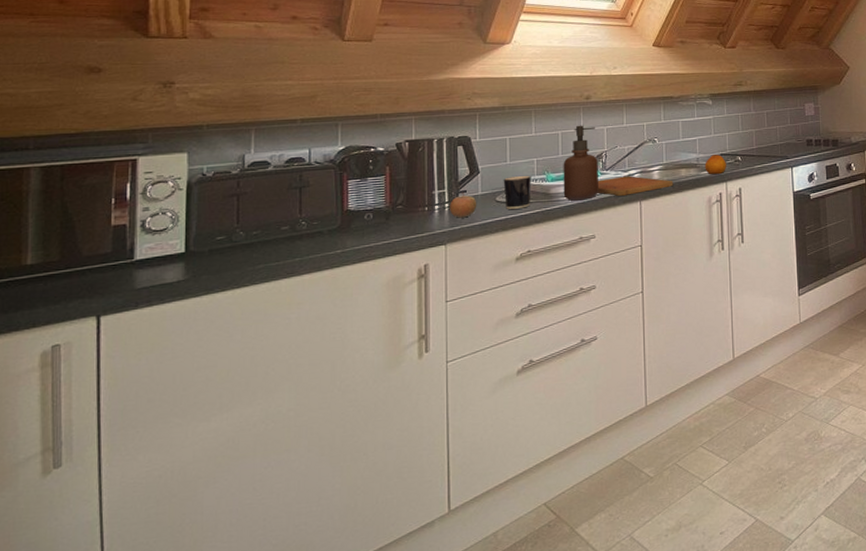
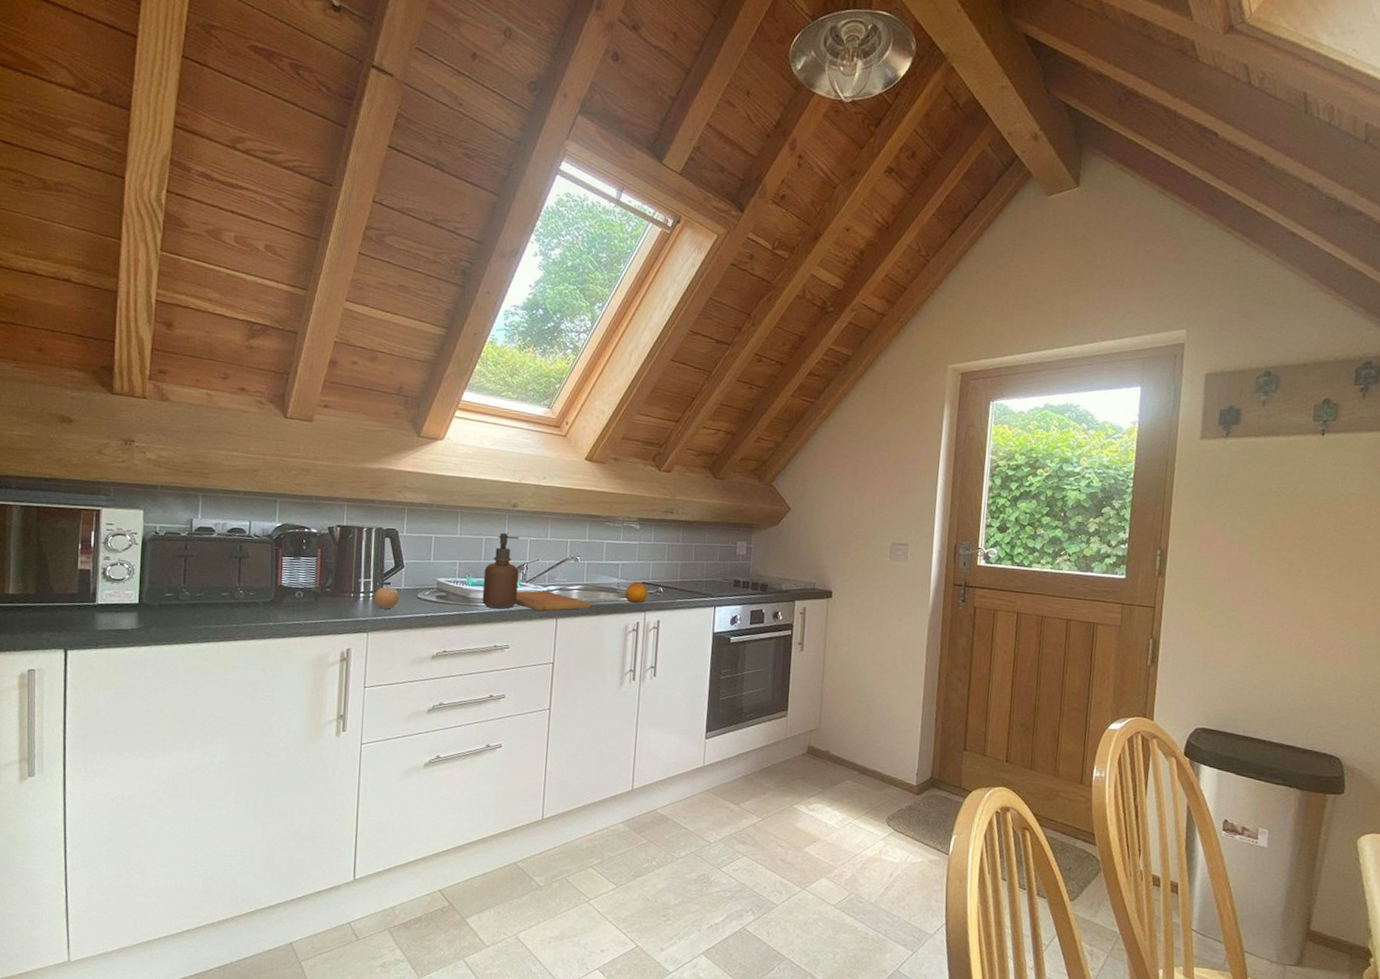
mug: present [503,175,531,210] -> none [425,575,453,609]

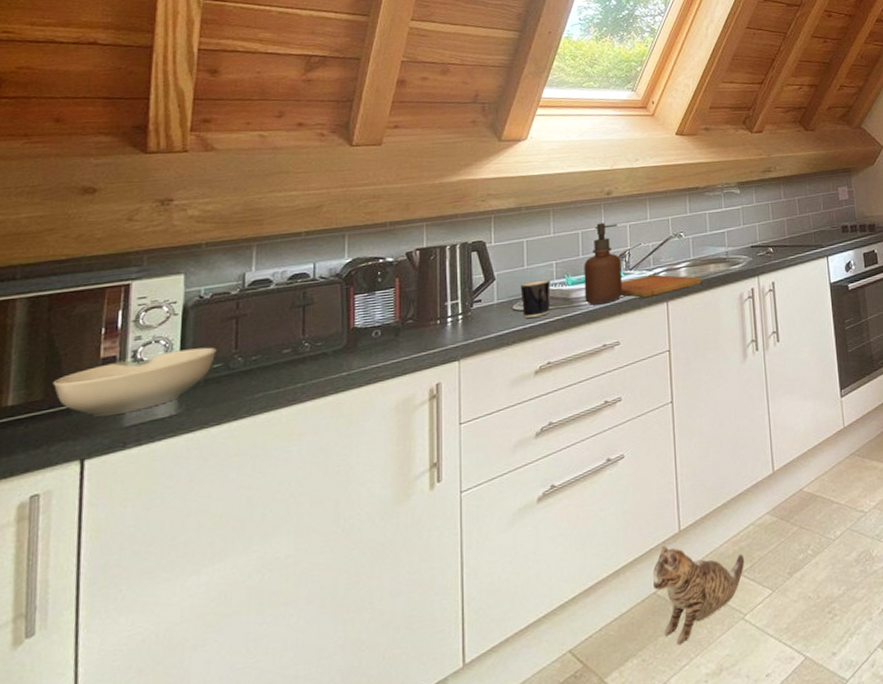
bowl: none [42,574,169,620] -> present [52,347,217,418]
fruit: present [374,584,400,610] -> none [463,301,493,331]
mug: none [425,575,453,609] -> present [520,279,551,319]
cat: none [515,828,596,909] -> present [653,546,745,645]
fruit: present [625,582,647,604] -> none [734,247,758,270]

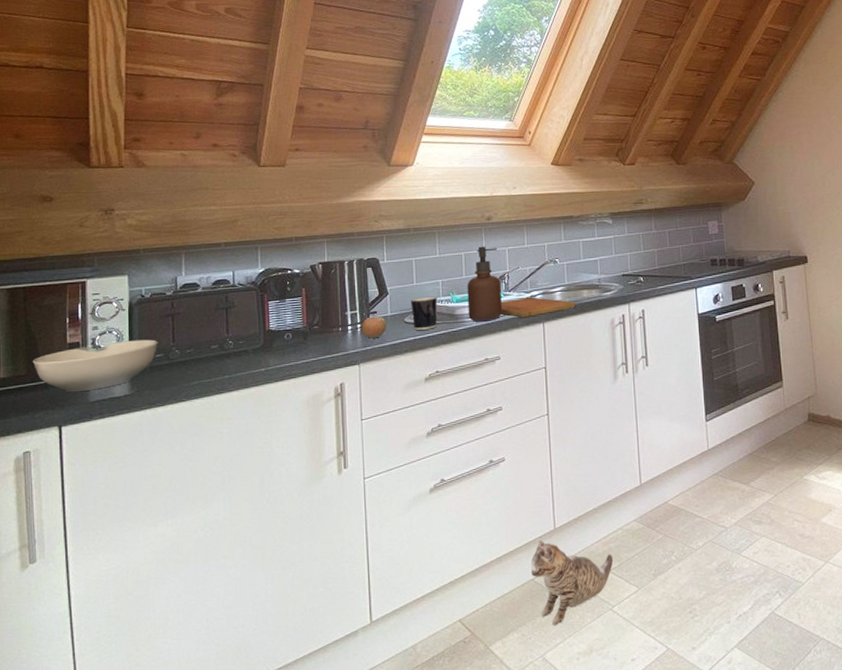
fruit: none [463,301,493,331] -> present [362,313,387,339]

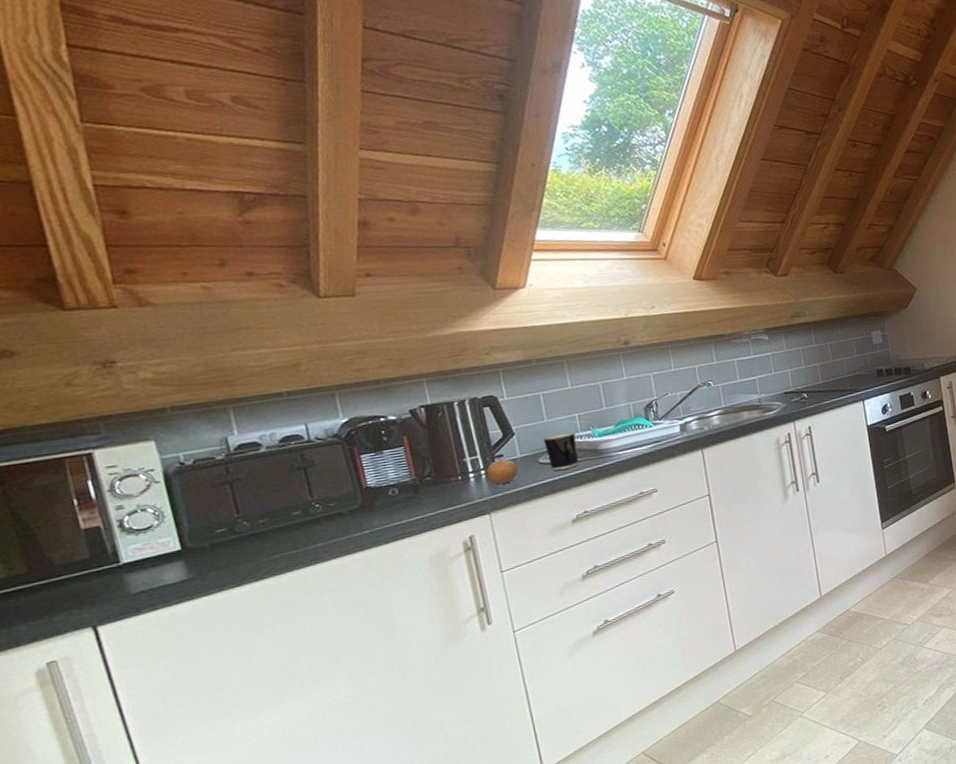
bowl: present [32,339,158,393] -> none [33,513,217,587]
soap dispenser: present [467,246,502,322] -> none [609,373,654,456]
cutting board: present [500,297,576,318] -> none [650,423,737,447]
cat: present [531,540,614,625] -> none [713,663,799,740]

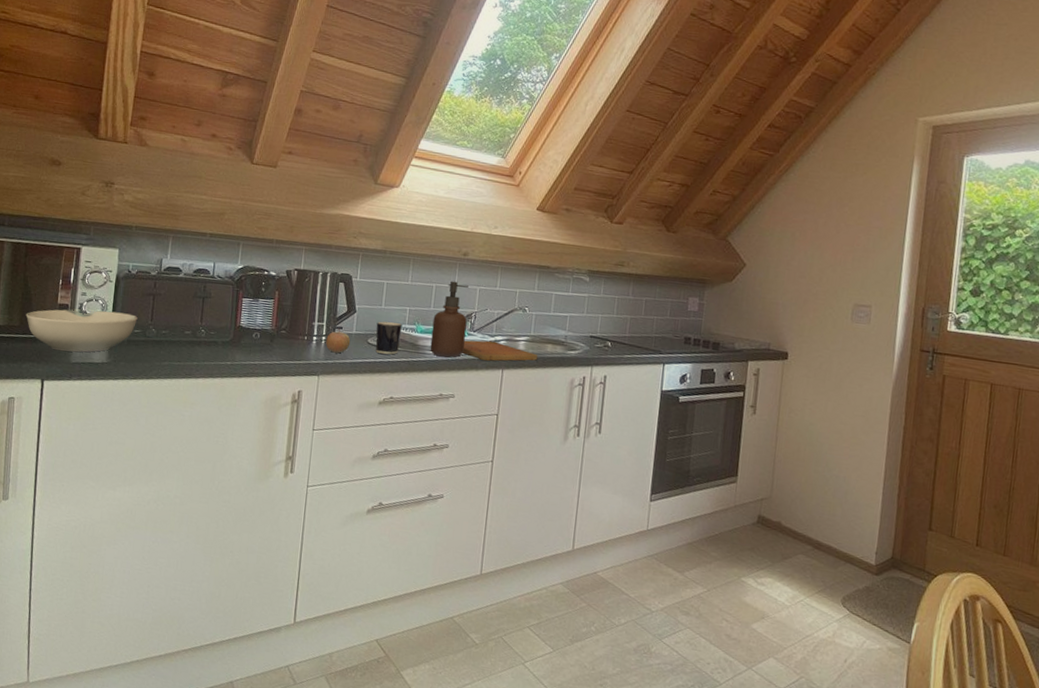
bowl: none [33,513,217,587] -> present [26,309,138,353]
soap dispenser: none [609,373,654,456] -> present [430,281,469,358]
cutting board: none [650,423,737,447] -> present [462,340,538,362]

